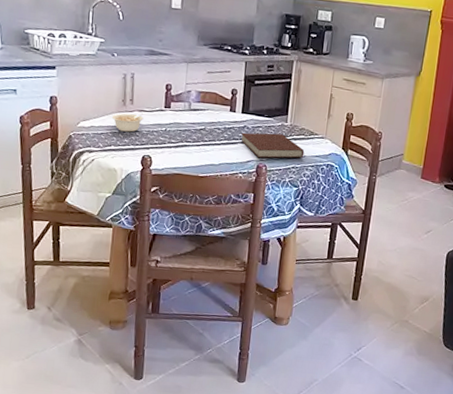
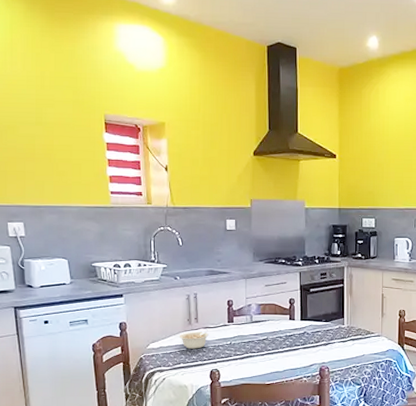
notebook: present [241,132,305,158] -> none [302,335,363,360]

